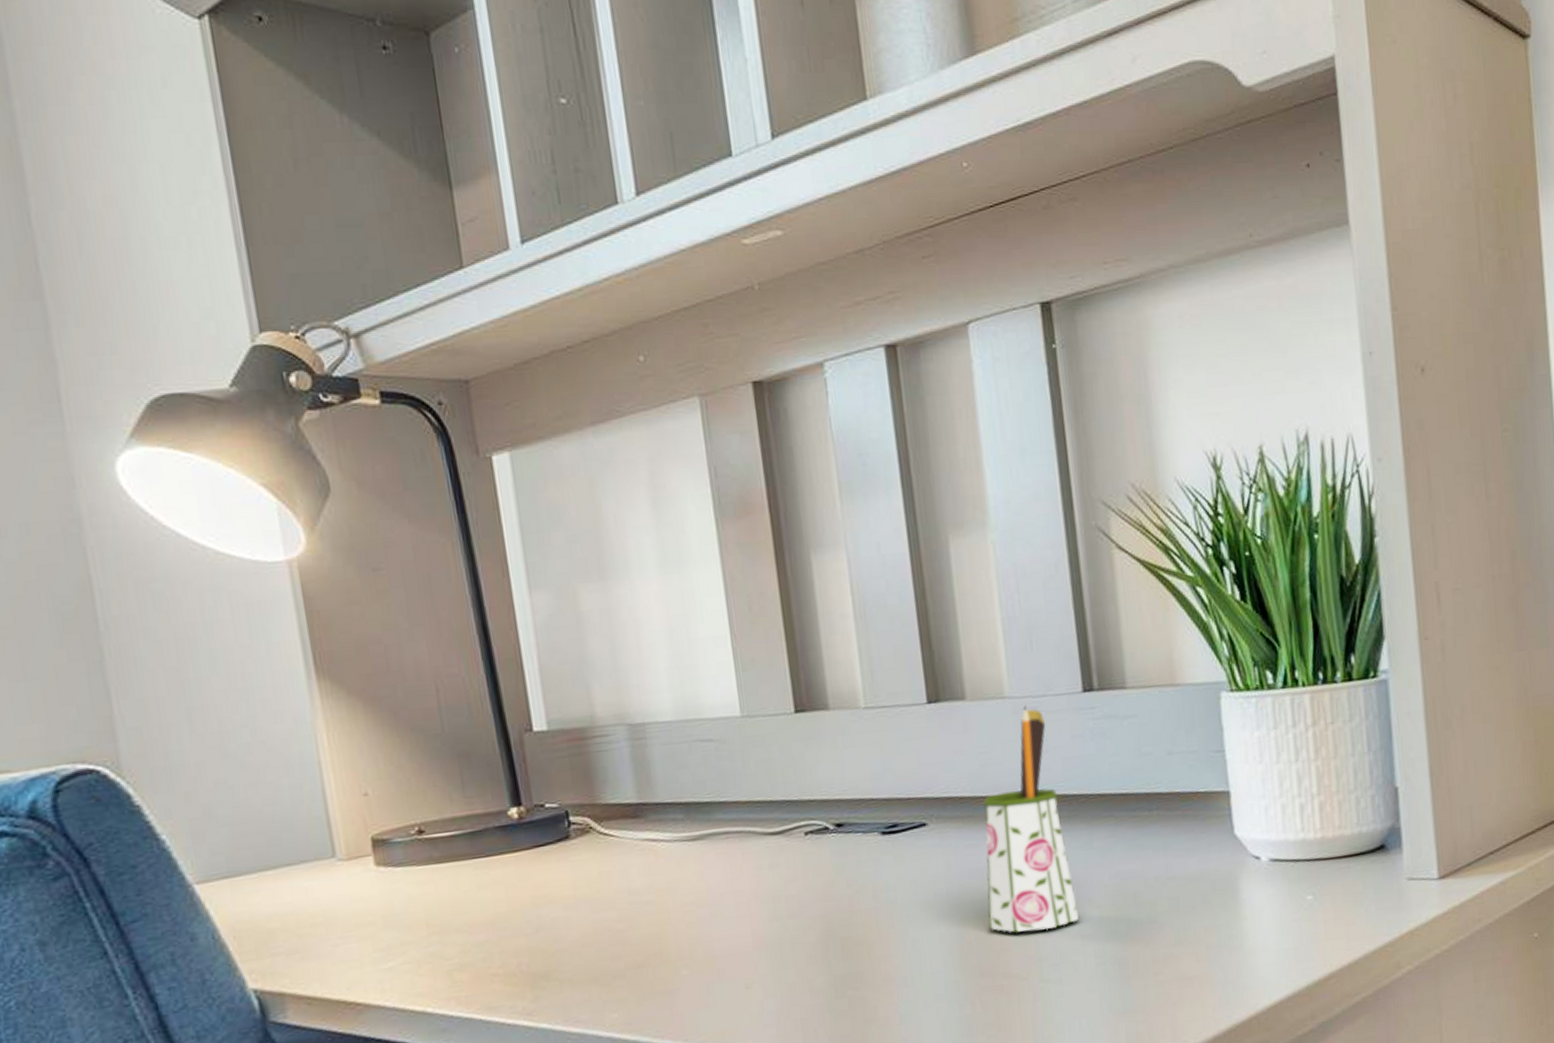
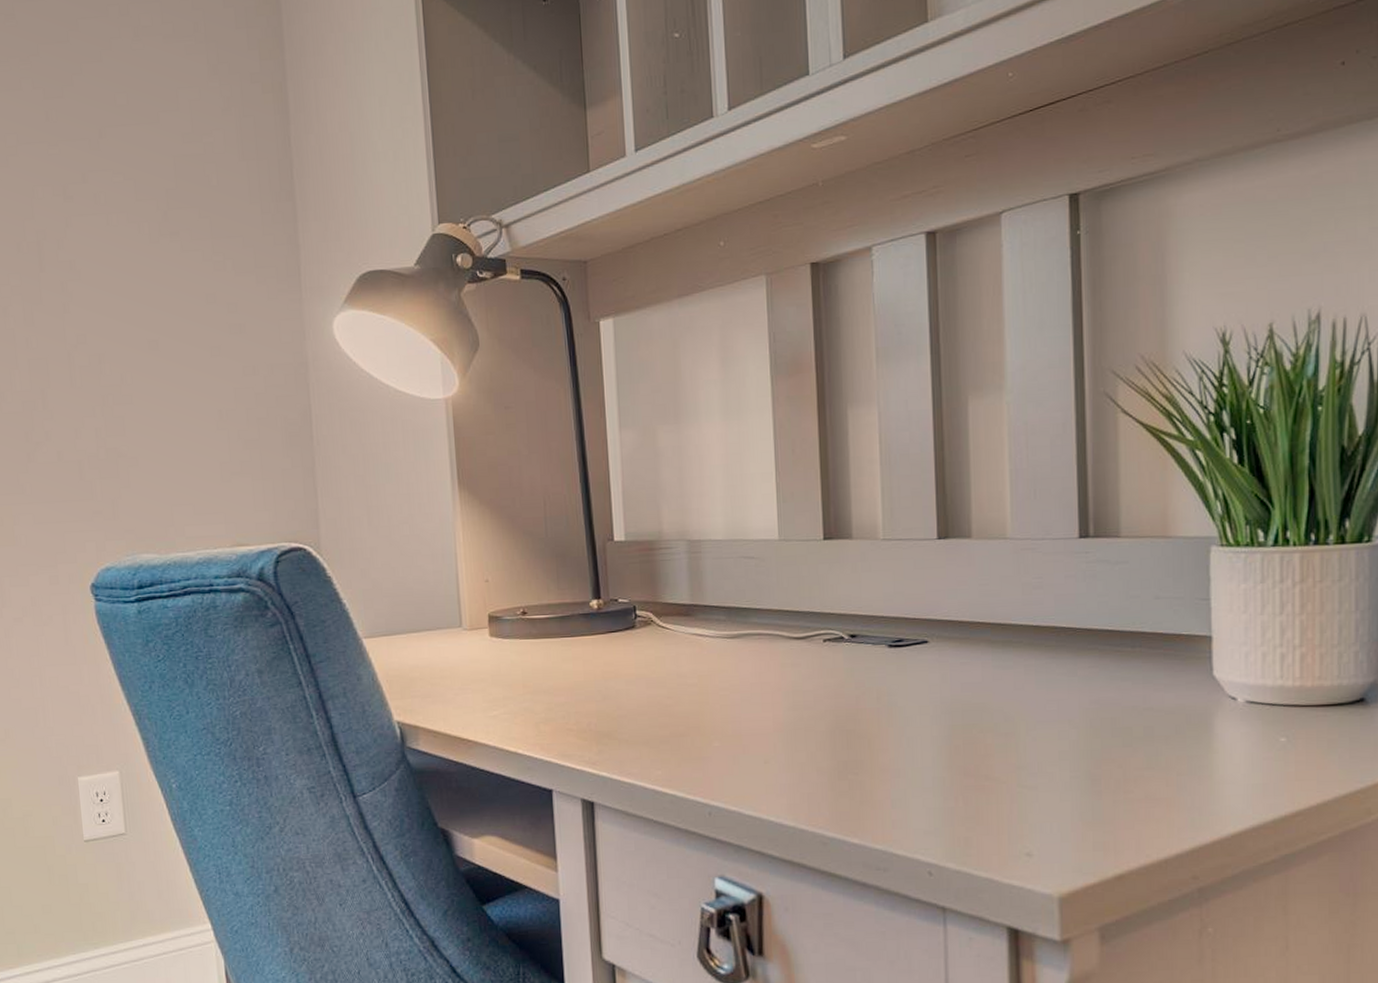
pen holder: present [983,706,1079,933] -> none [975,547,1058,743]

